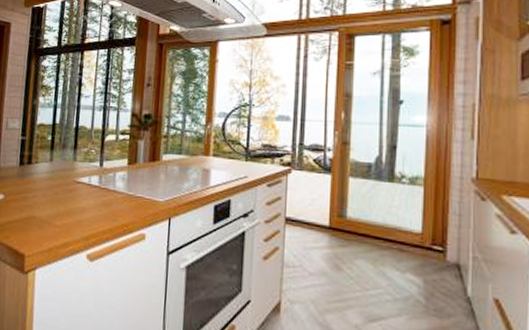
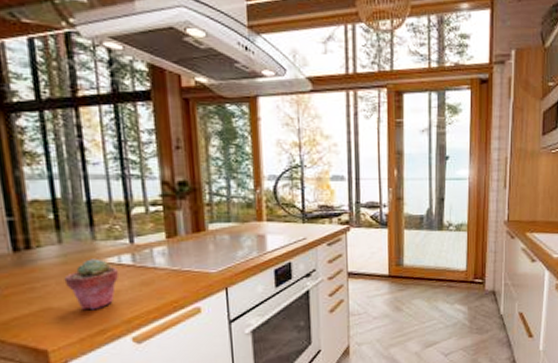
potted succulent: none [47,177,88,224] -> present [64,258,120,311]

